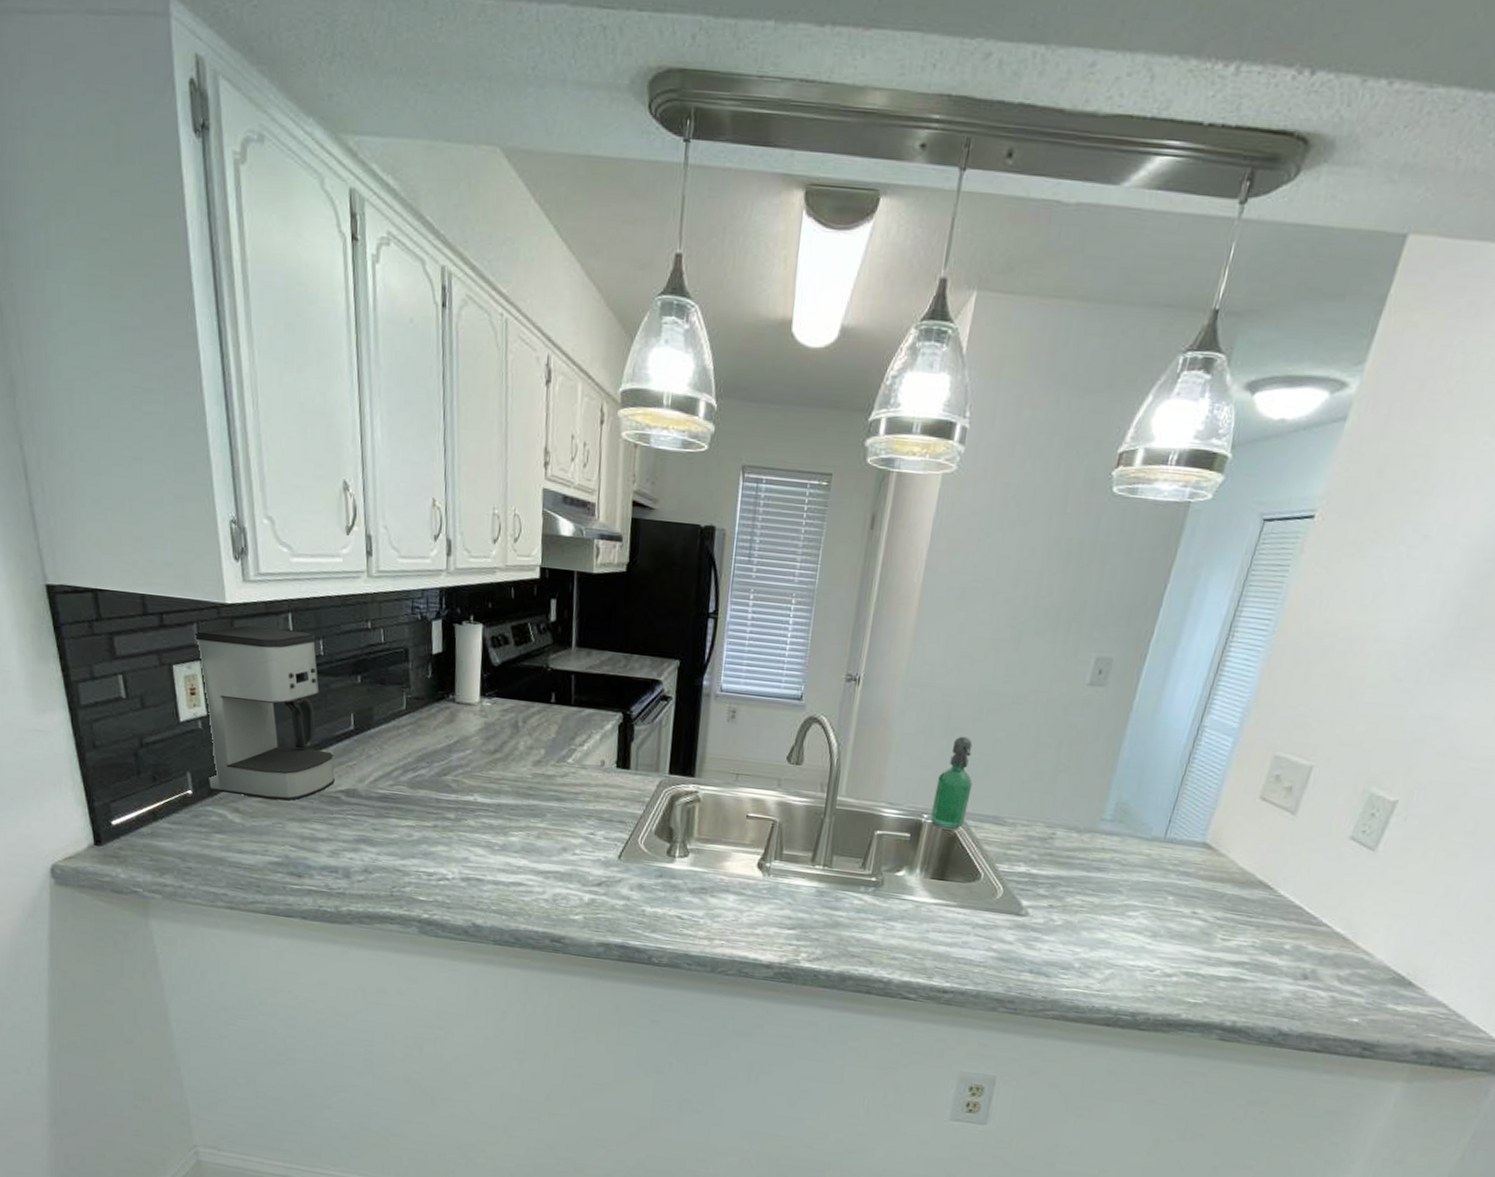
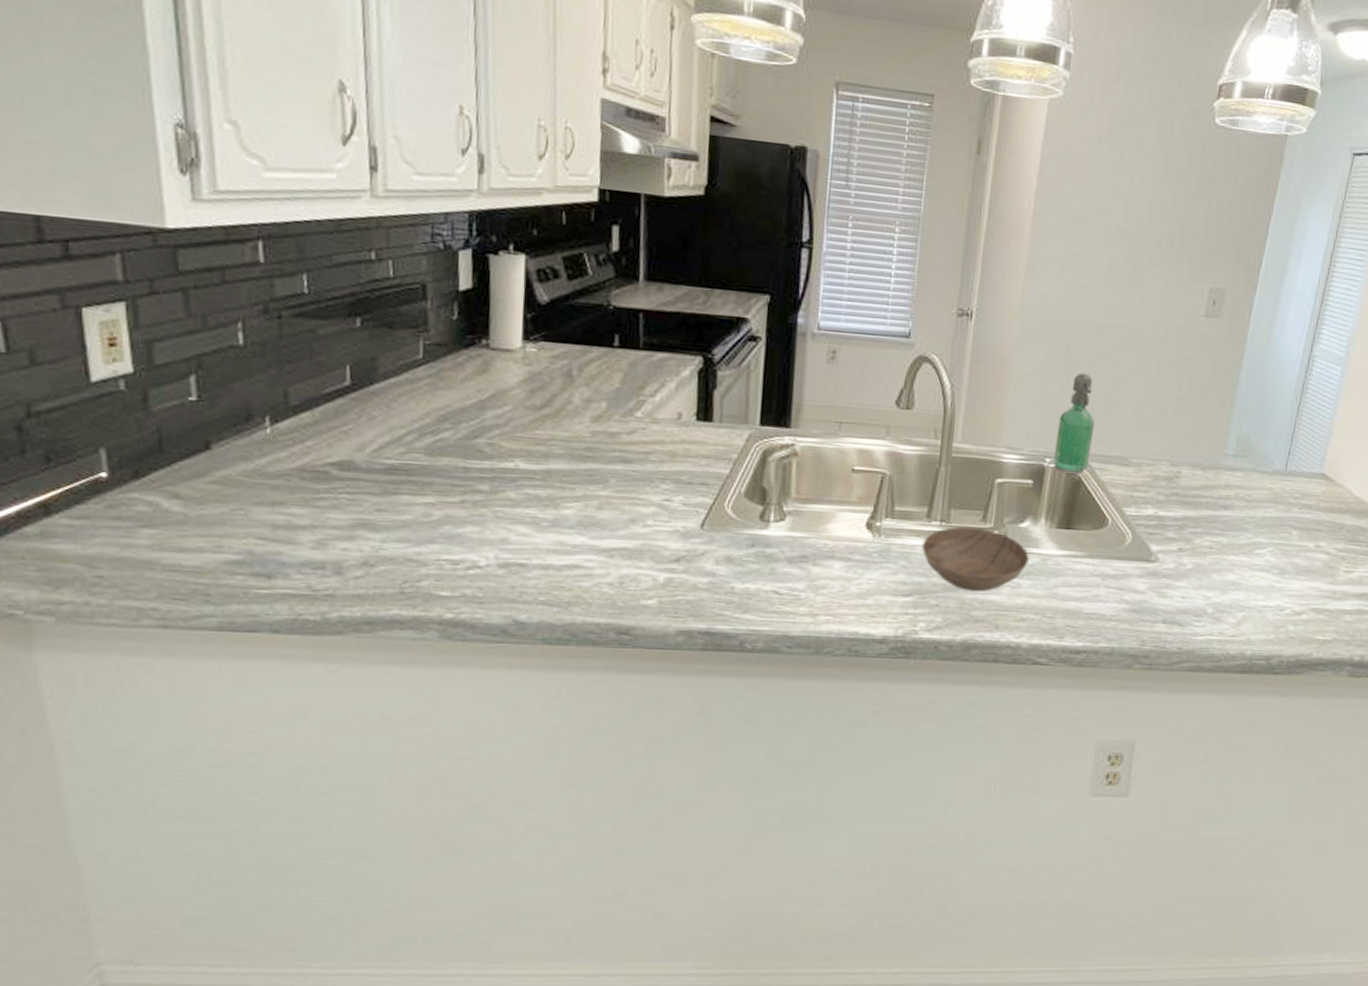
coffee maker: present [193,625,335,801] -> none [114,255,322,480]
bowl: none [806,871,904,931] -> present [922,526,1029,591]

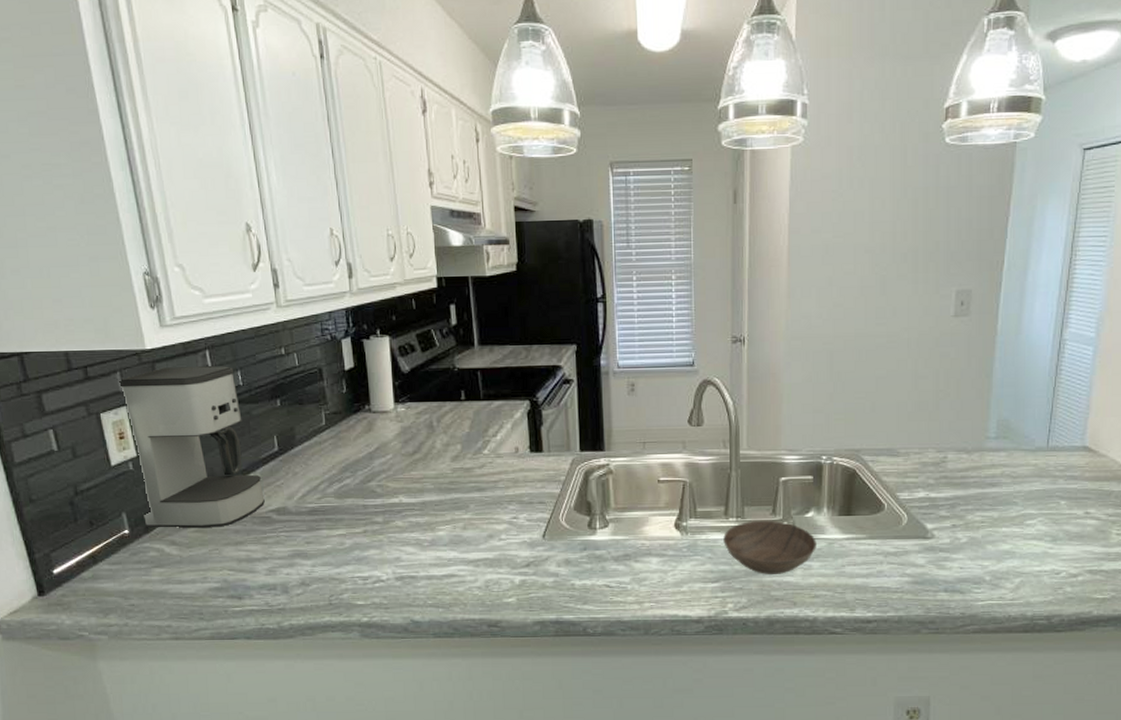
coffee maker: none [114,255,322,480] -> present [116,366,265,528]
soap dispenser: present [1053,372,1095,475] -> none [829,379,863,469]

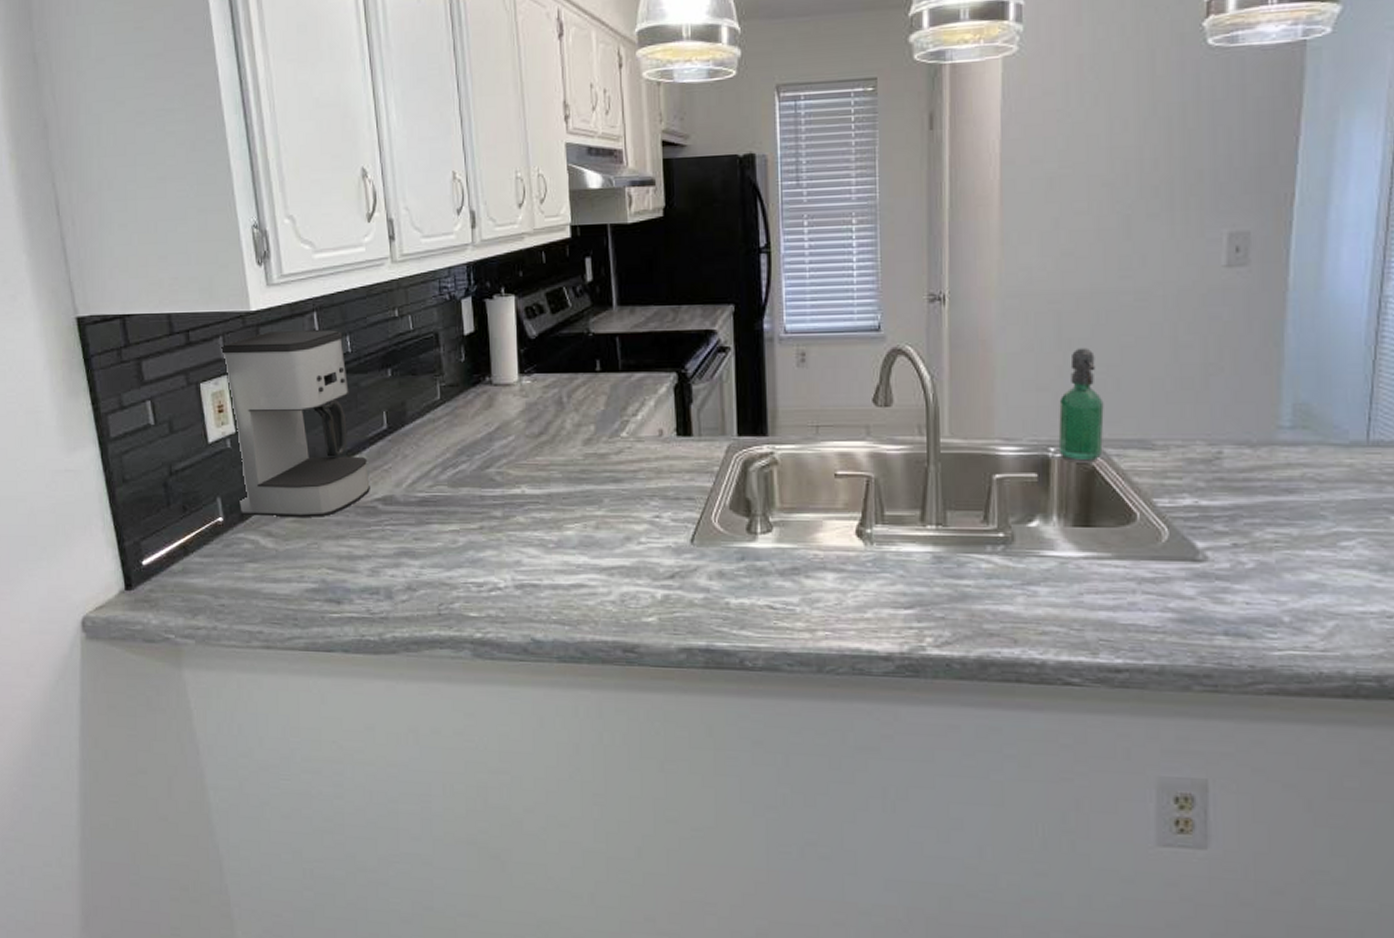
bowl: present [723,520,817,574] -> none [919,529,1044,601]
soap dispenser: none [829,379,863,469] -> present [1058,348,1104,465]

